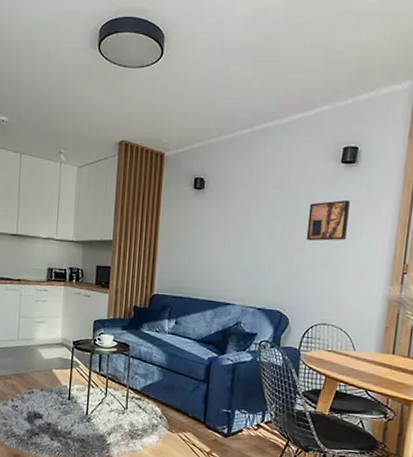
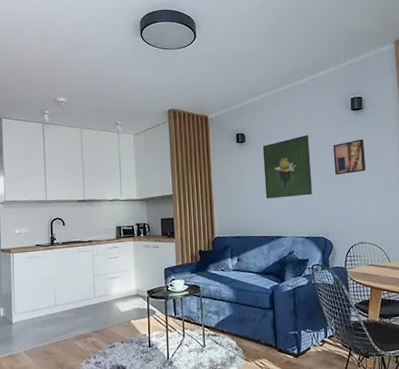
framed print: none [218,188,282,261] -> present [262,135,313,199]

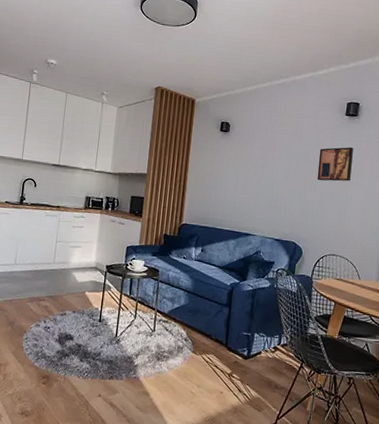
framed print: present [262,135,313,199] -> none [240,134,297,197]

